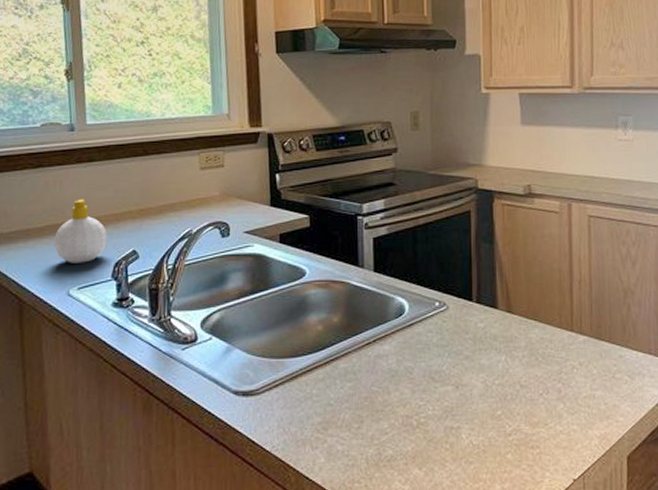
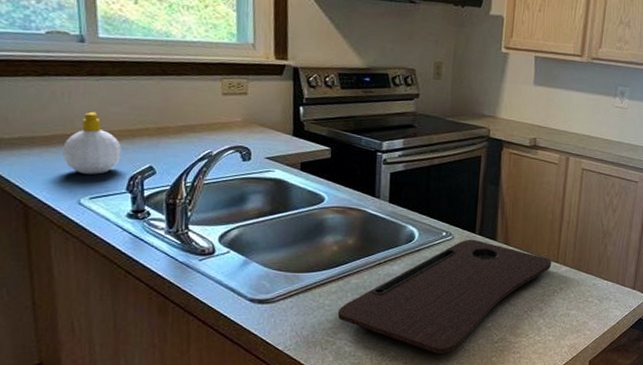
cutting board: none [326,308,566,452] -> present [337,239,552,355]

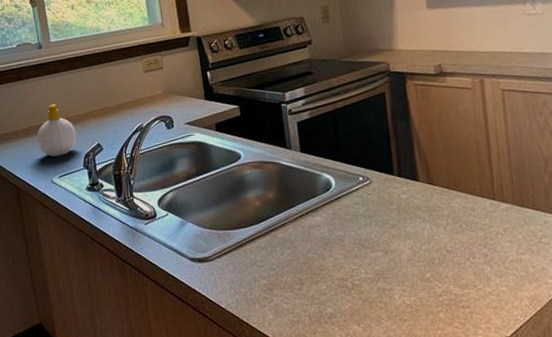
cutting board: present [337,239,552,355] -> none [269,181,488,311]

